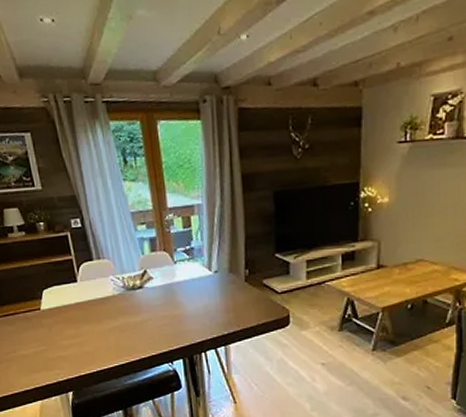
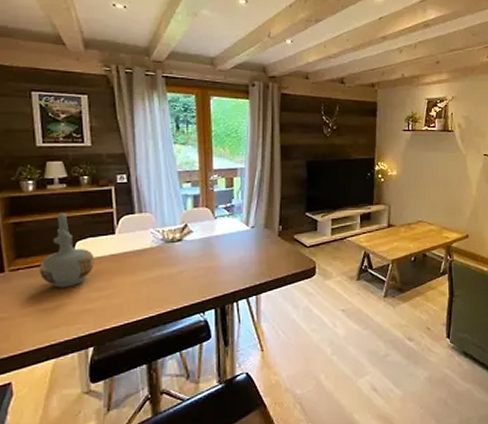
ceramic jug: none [14,261,63,335] -> present [40,212,94,288]

